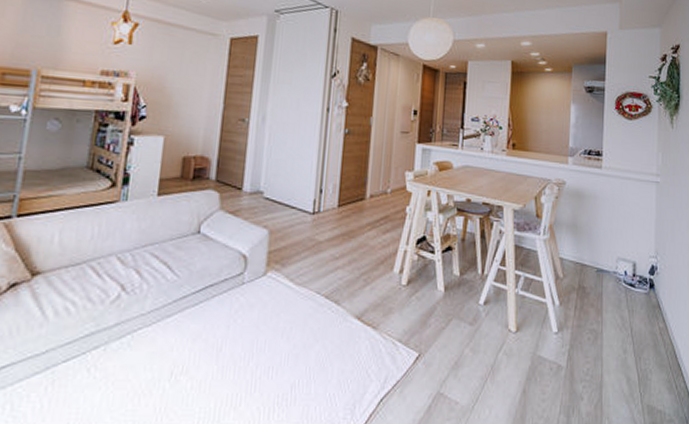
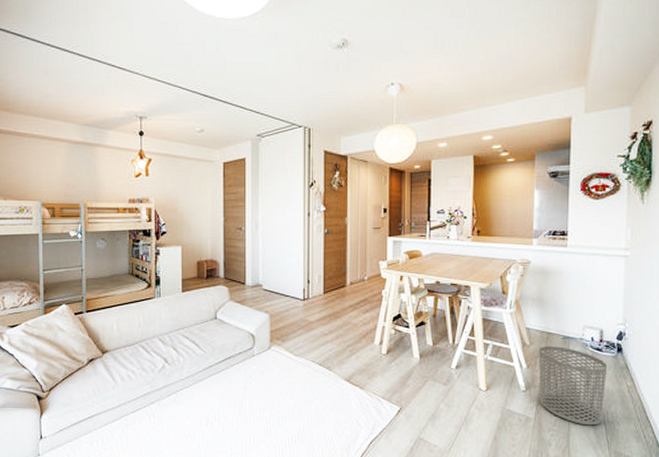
waste bin: none [571,280,640,375] -> present [538,346,608,426]

